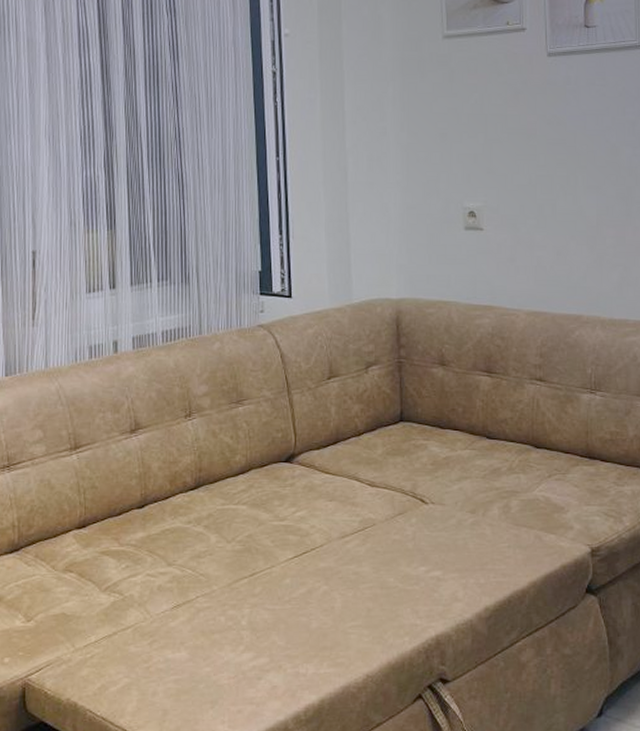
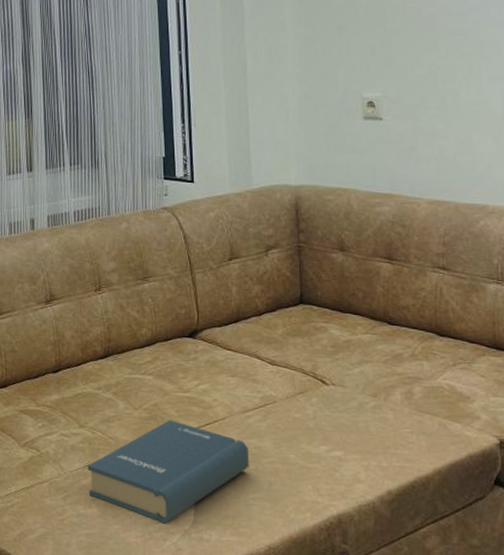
hardback book: none [176,550,348,662] -> present [87,419,249,524]

